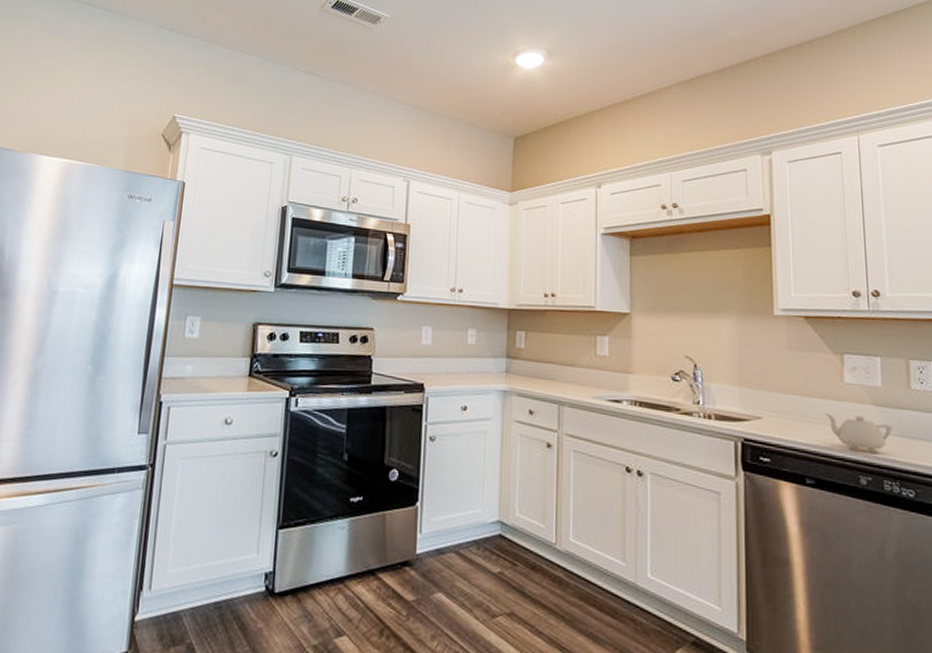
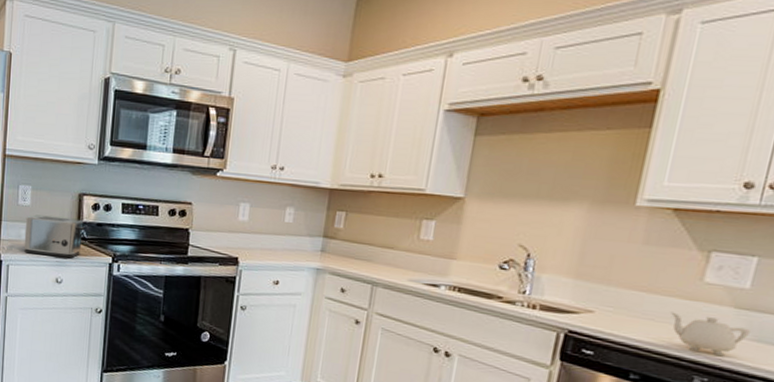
toaster: none [188,348,259,397] -> present [24,214,85,260]

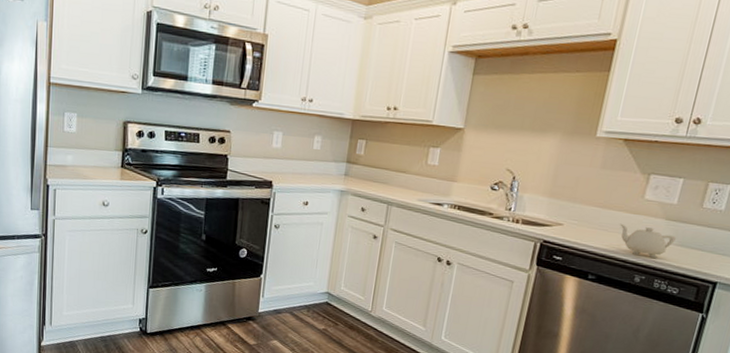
toaster: present [24,214,85,260] -> none [70,141,130,184]

